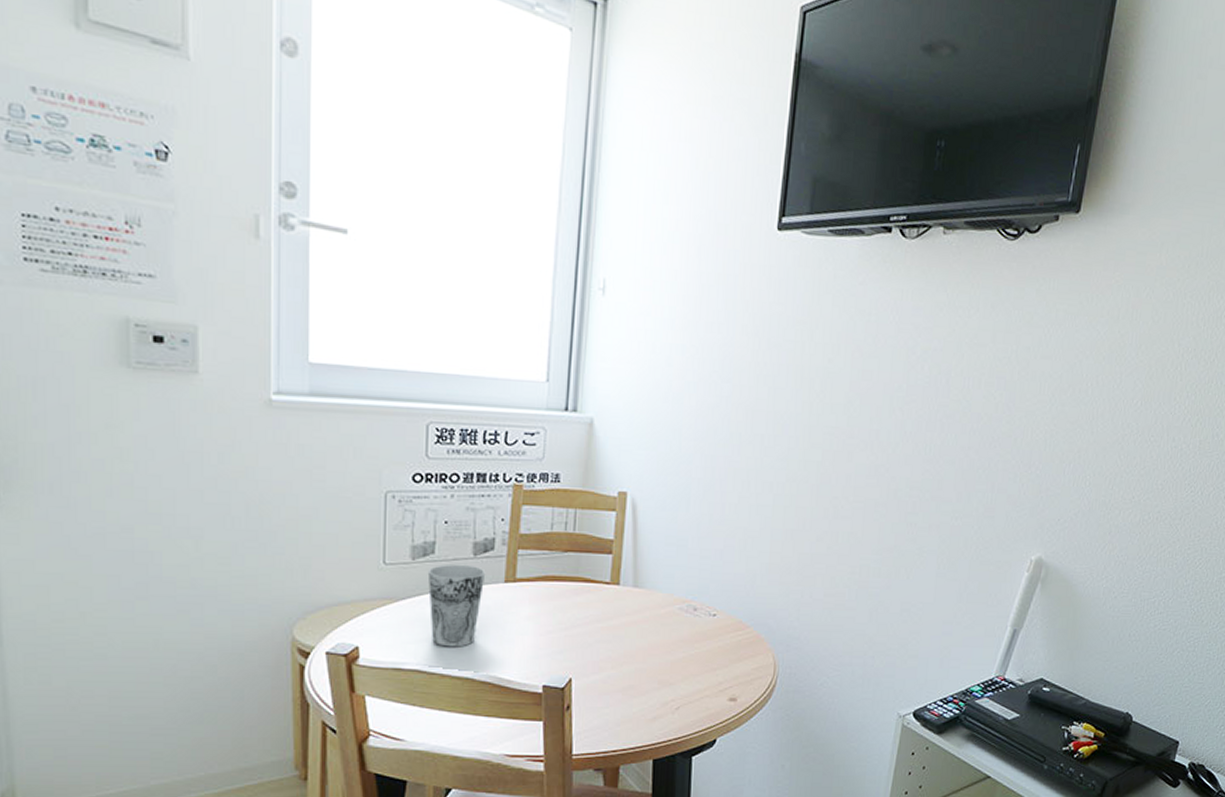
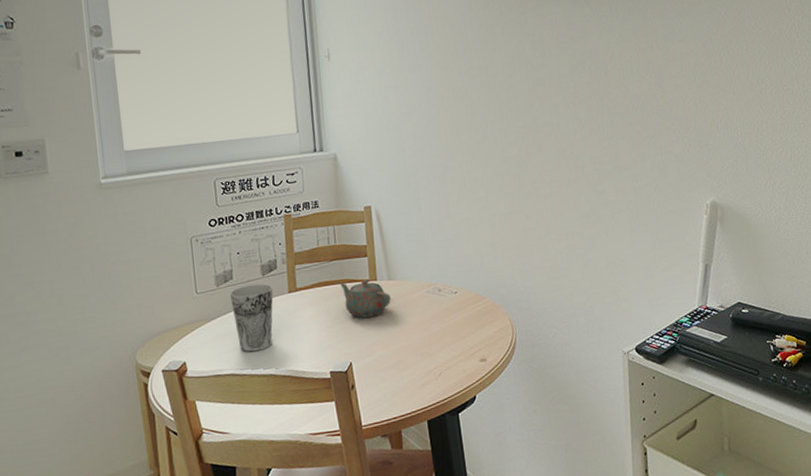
teapot: none [572,580,633,628] -> present [340,279,391,318]

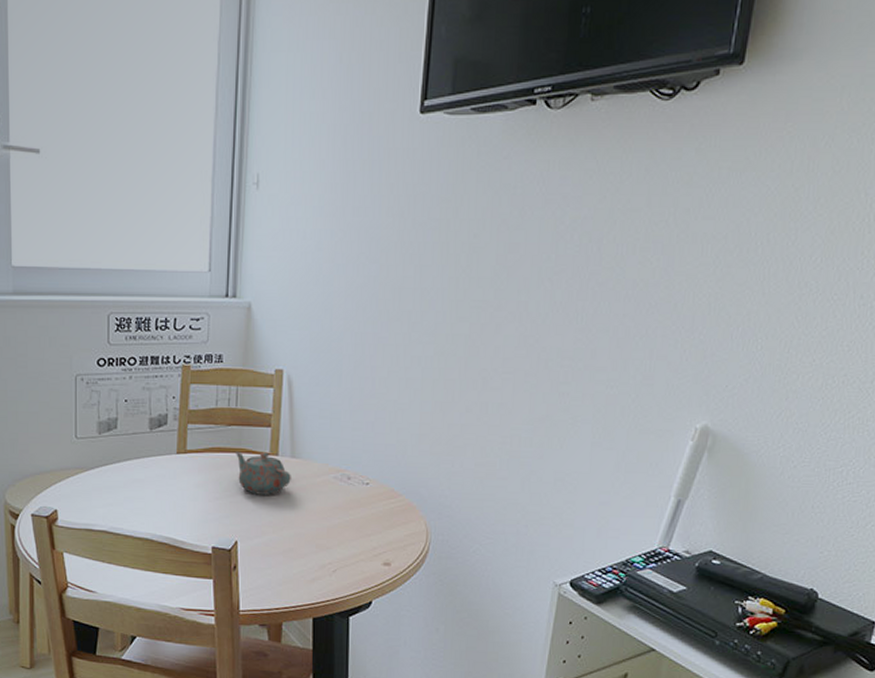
cup: present [229,283,274,352] -> none [111,437,161,511]

